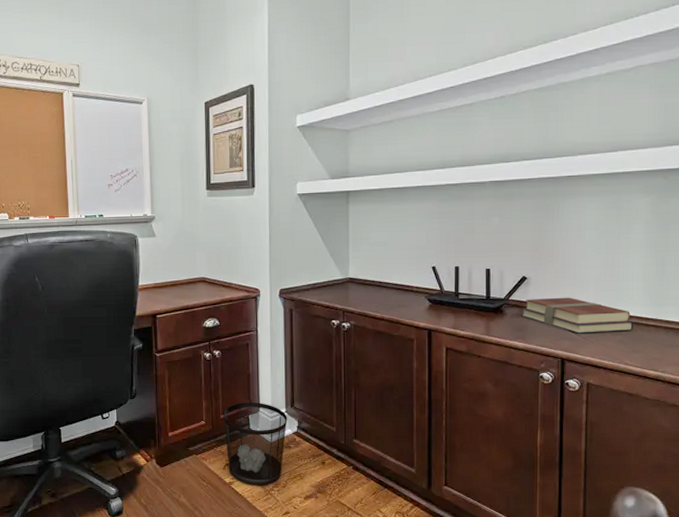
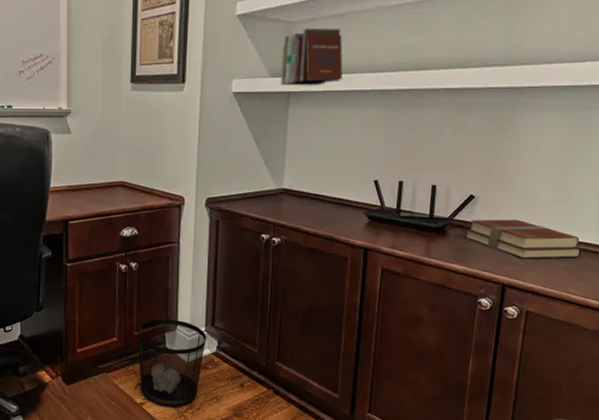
books: none [339,134,395,186] -> present [280,28,343,86]

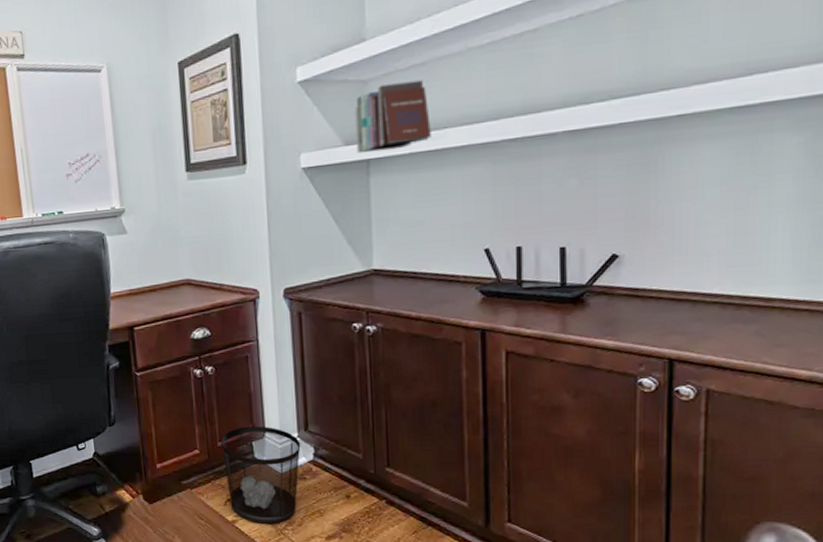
books: present [465,219,582,259] -> none [611,277,777,326]

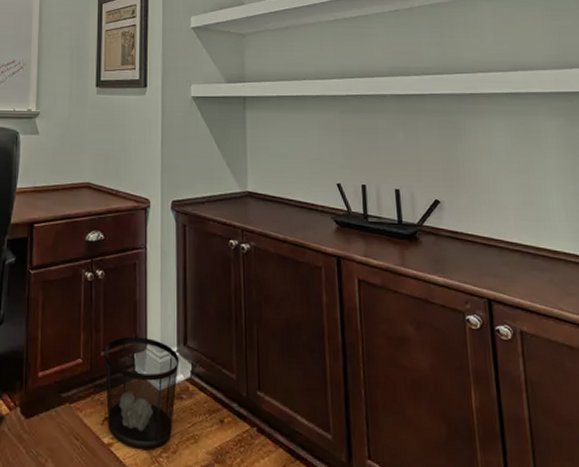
books: present [354,80,431,154] -> none [235,39,293,92]

